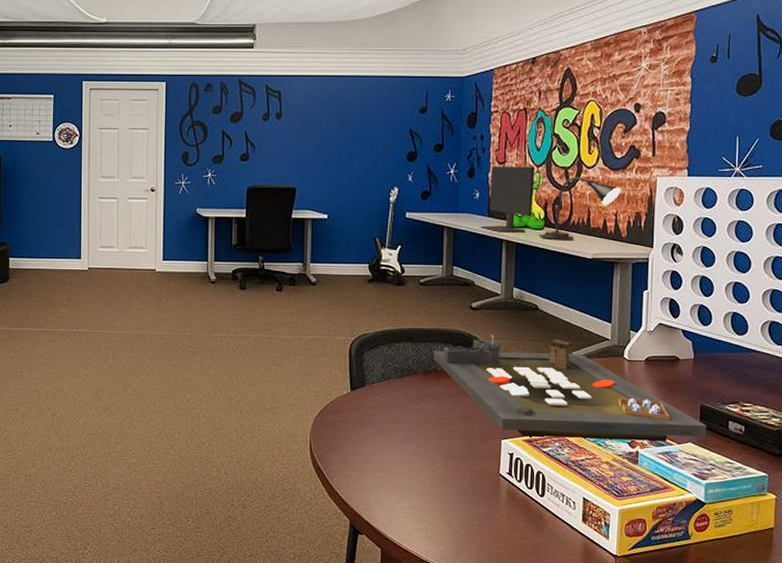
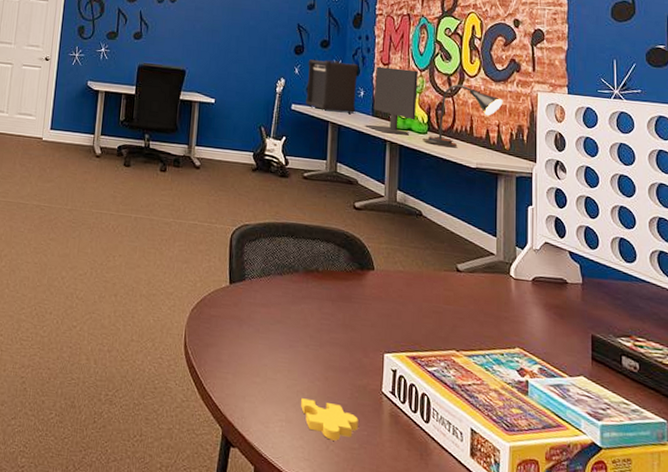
amplifier: none [420,164,473,216] -> present [306,59,358,114]
puzzle piece: none [422,486,477,520] -> present [300,398,358,441]
gameboard: present [433,334,707,441] -> none [315,237,599,372]

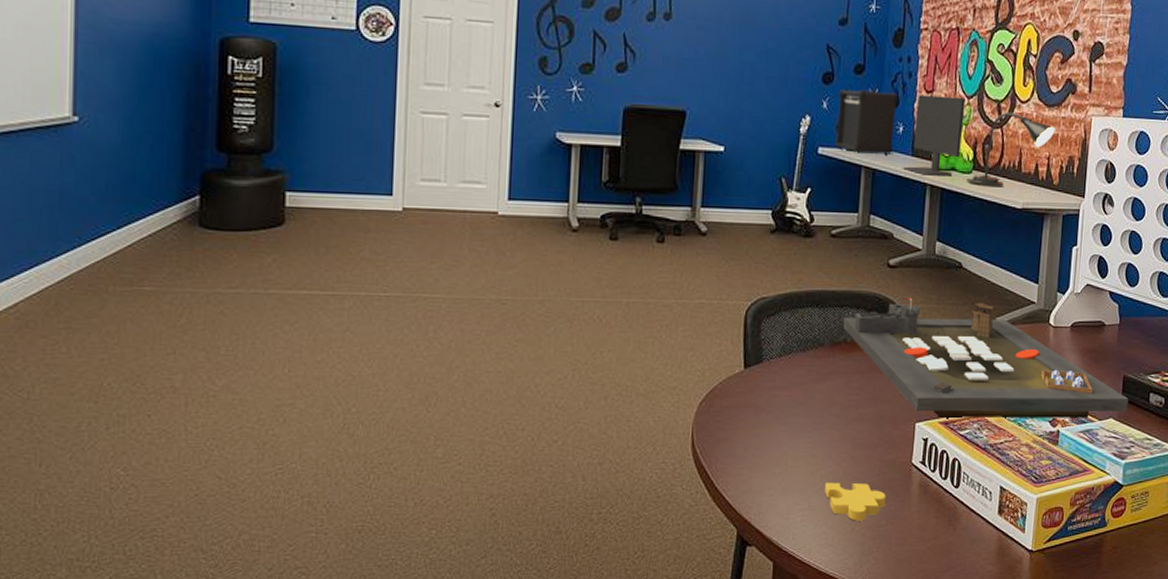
gameboard: none [315,237,599,372] -> present [843,297,1129,419]

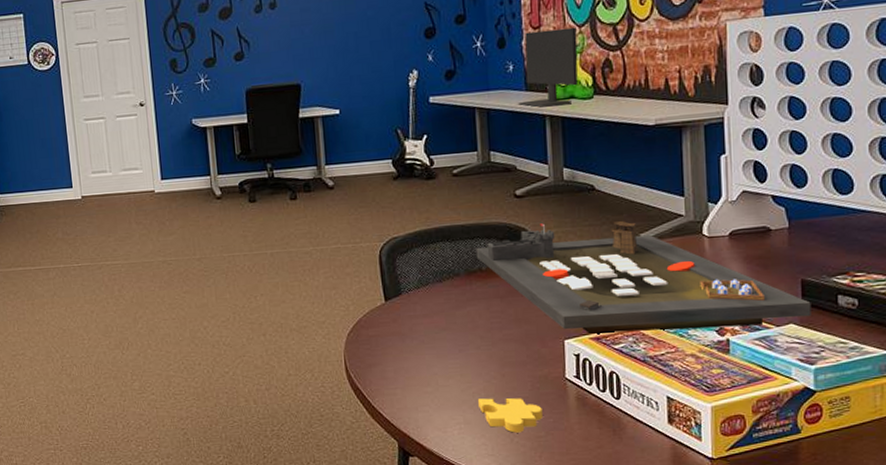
amplifier: present [835,89,897,155] -> none [442,35,506,97]
desk lamp: present [966,112,1056,188] -> none [588,32,684,109]

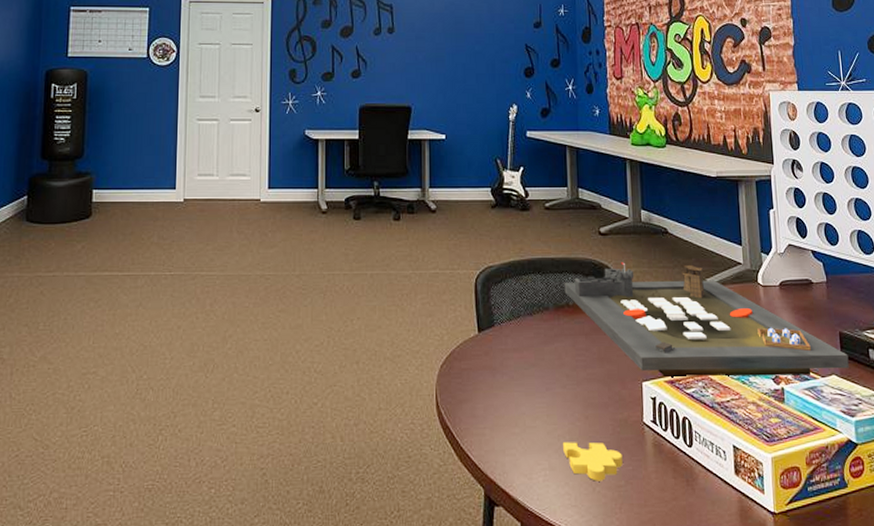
computer monitor: present [517,27,578,108] -> none [602,81,653,151]

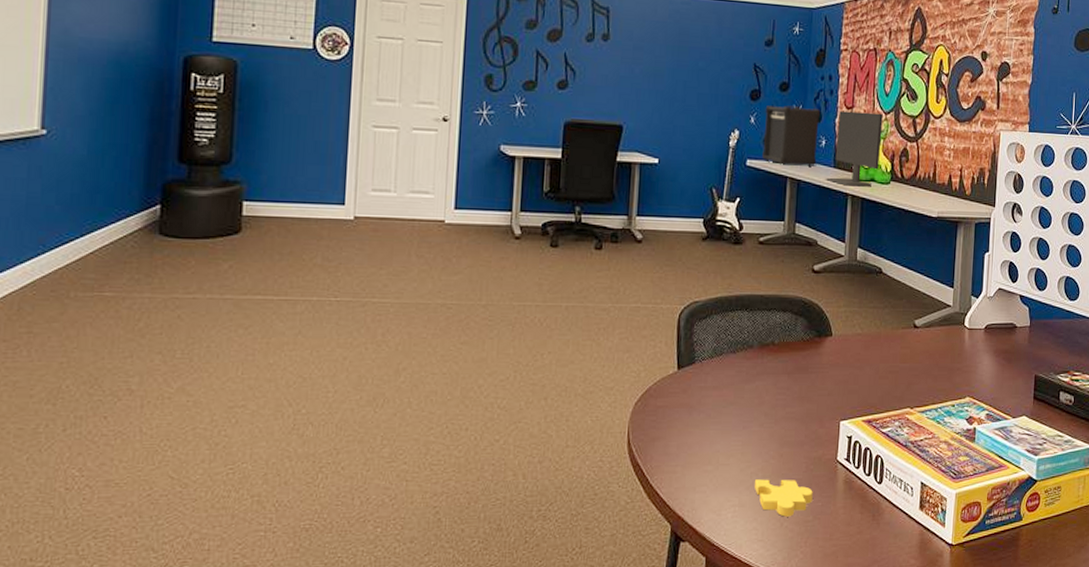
amplifier: none [539,80,593,134] -> present [762,105,820,167]
gameboard: present [564,262,849,377] -> none [771,301,1040,417]
computer monitor: none [602,81,653,151] -> present [825,110,883,187]

